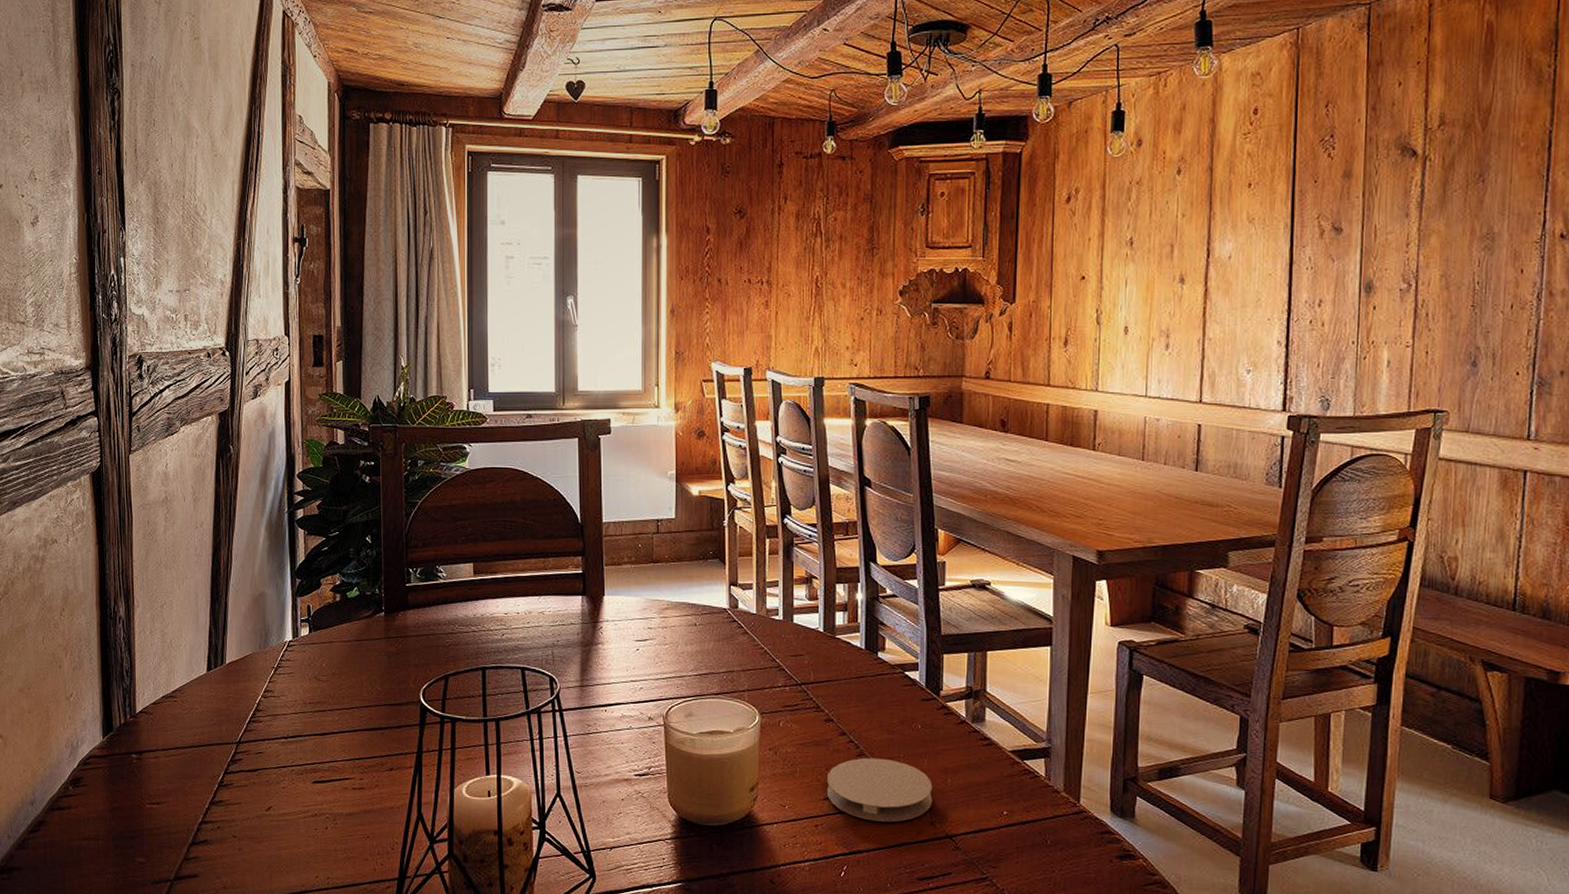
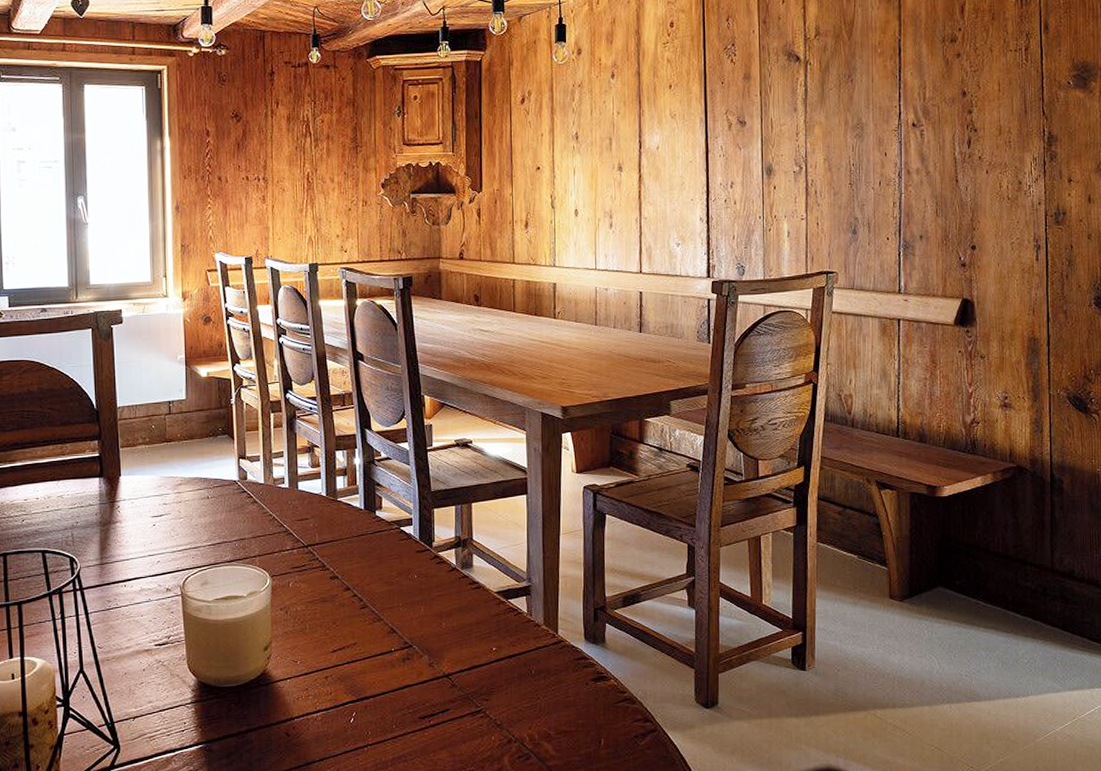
coaster: present [827,757,933,822] -> none [335,609,430,668]

